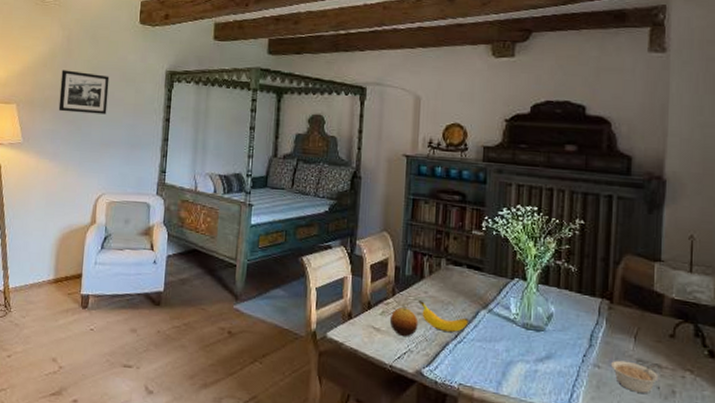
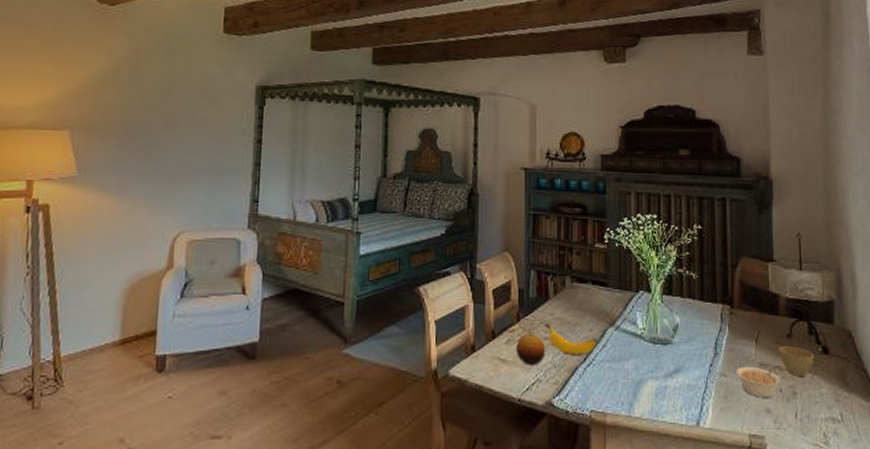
picture frame: present [58,70,110,115] -> none [124,87,188,138]
cup: none [659,345,699,377] -> present [779,346,814,376]

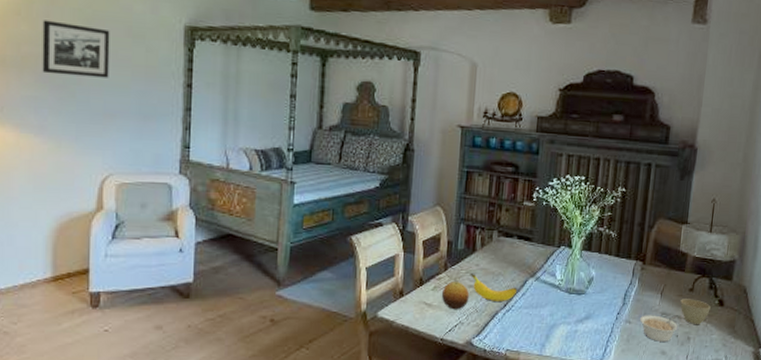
picture frame: none [124,87,188,138] -> present [42,20,110,78]

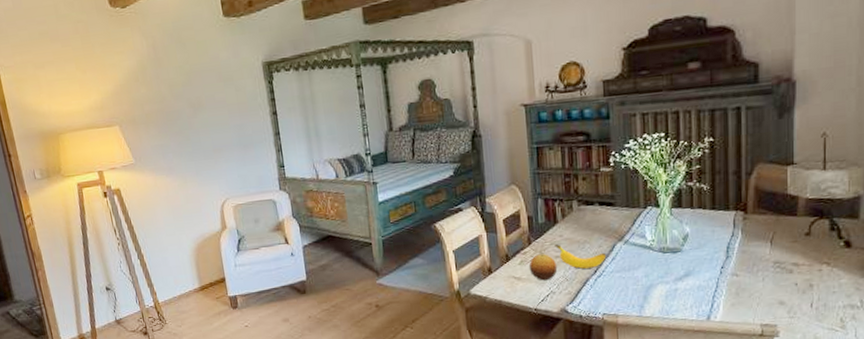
picture frame: present [42,20,110,78] -> none [155,79,212,125]
legume: present [639,315,678,342] -> none [748,264,796,292]
cup: present [680,299,711,324] -> none [796,243,835,270]

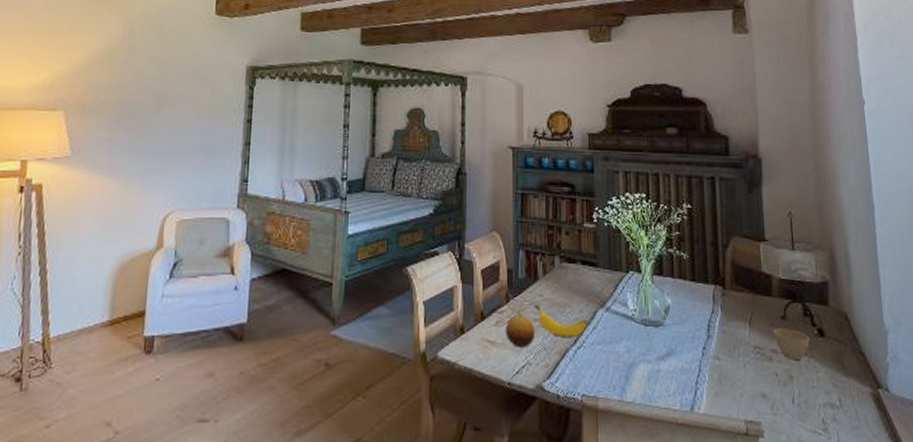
cup: none [796,243,835,270] -> present [773,329,810,359]

